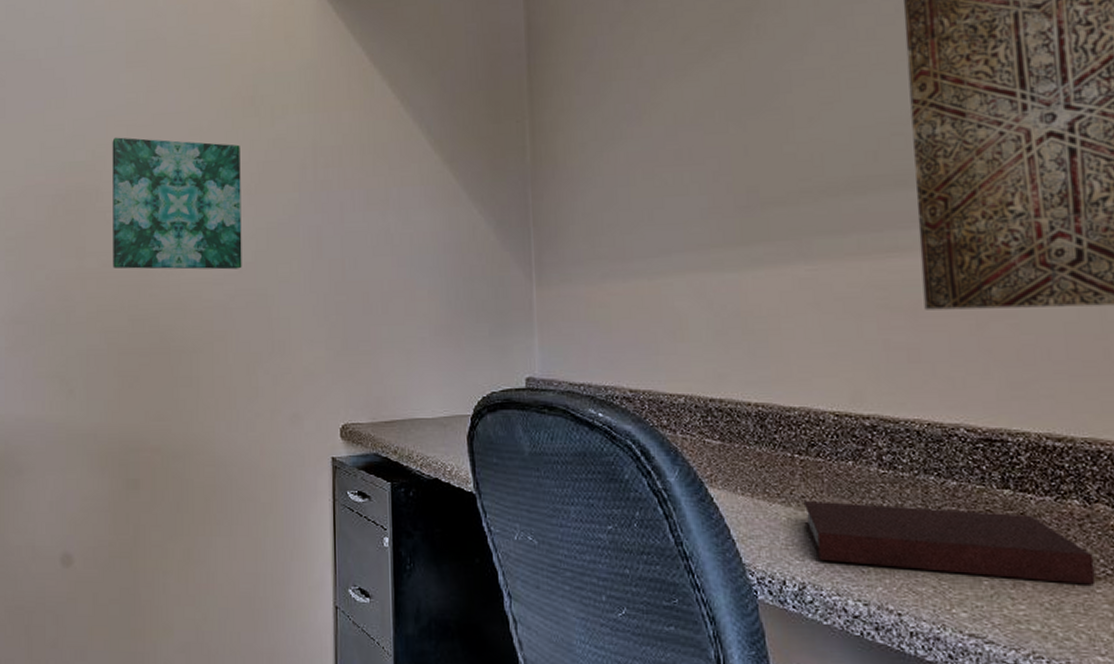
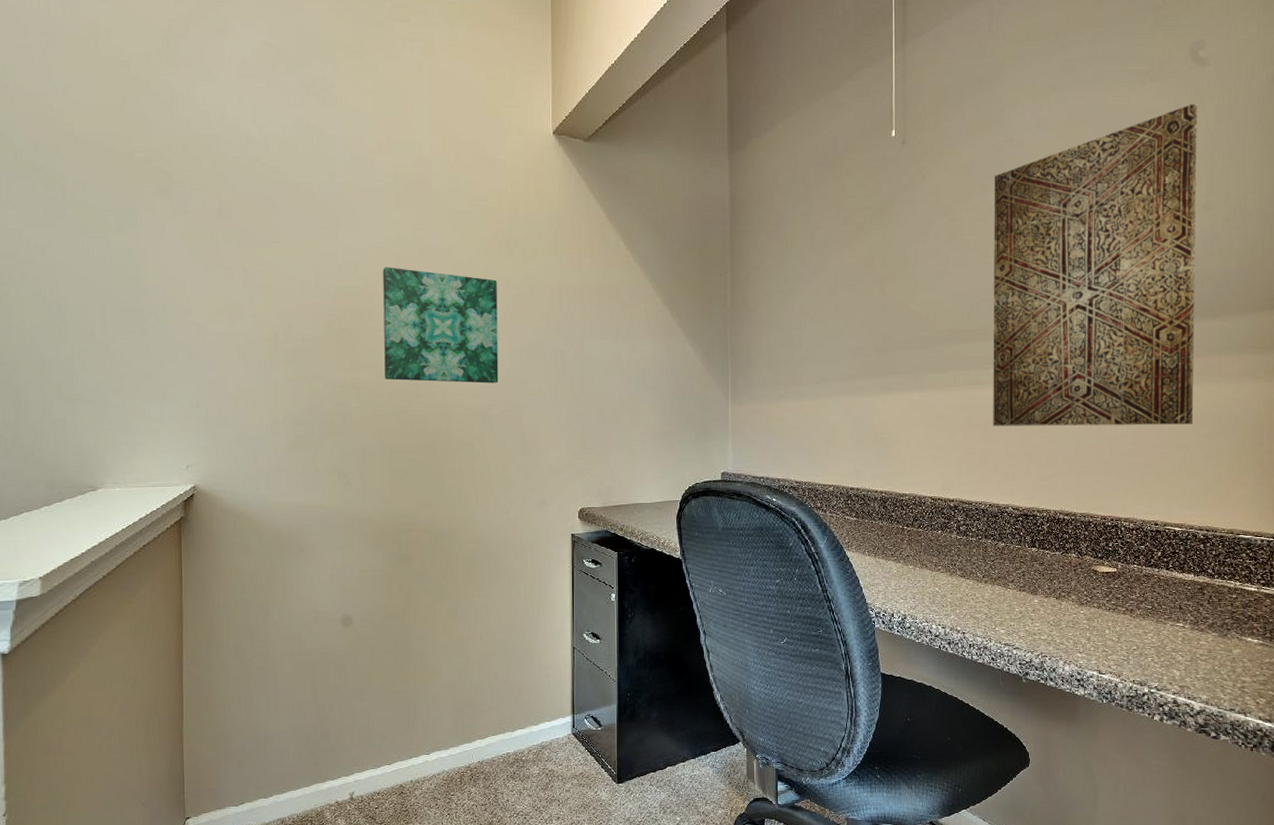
notebook: present [803,500,1096,585] -> none [908,558,1081,609]

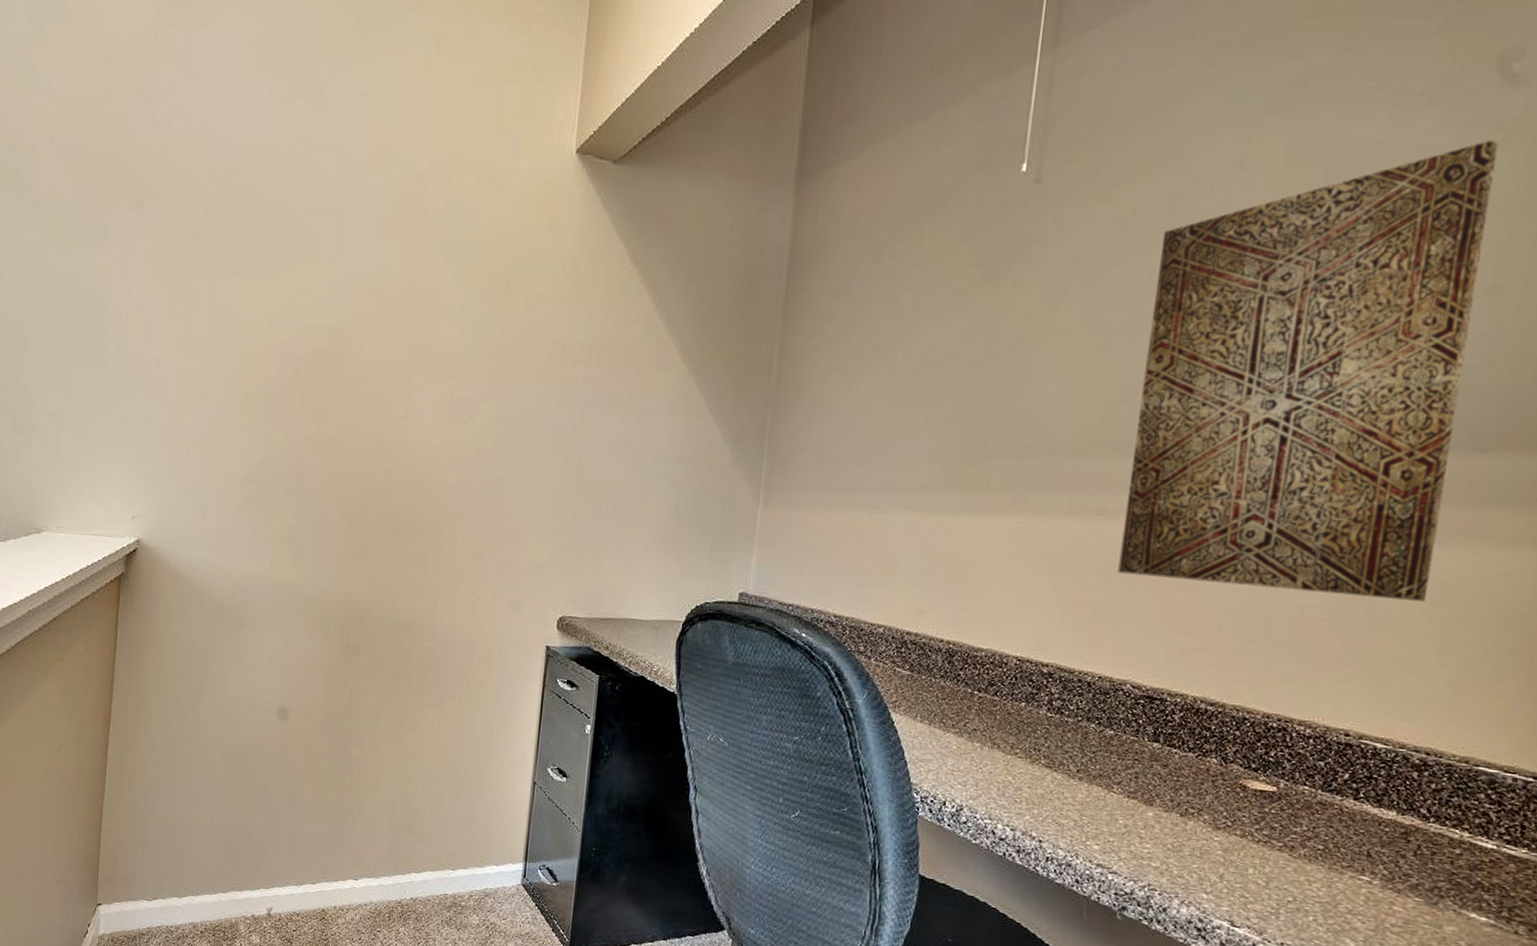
wall art: present [383,267,499,384] -> none [351,305,491,455]

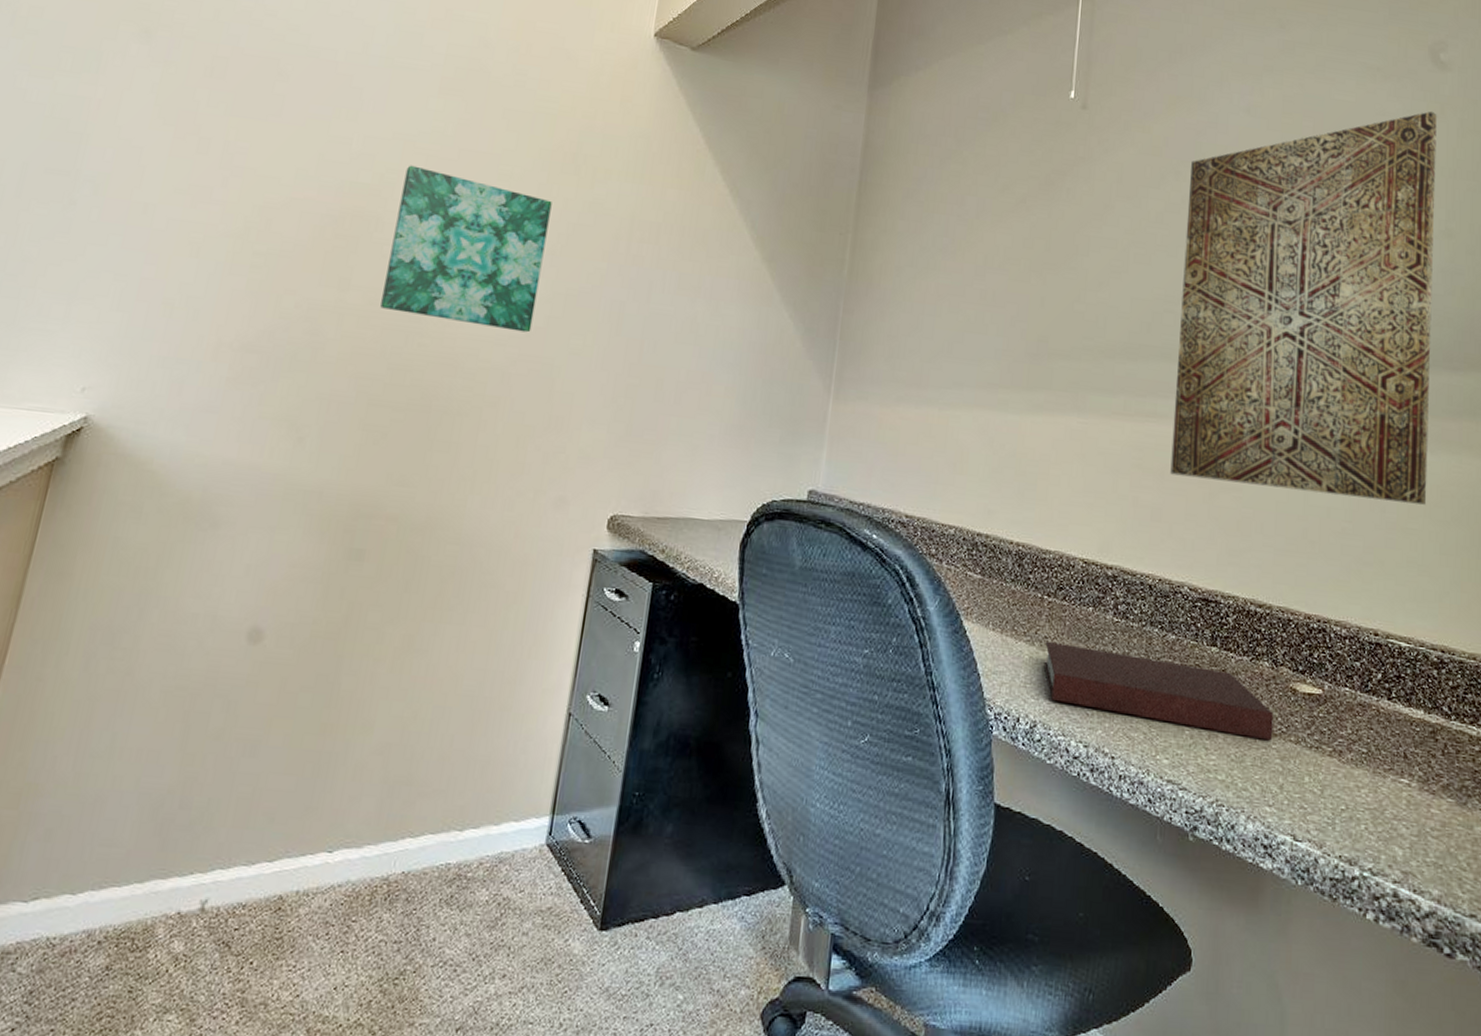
wall art: none [351,305,491,455] -> present [380,165,552,333]
notebook: none [972,732,1219,833] -> present [1043,640,1274,741]

